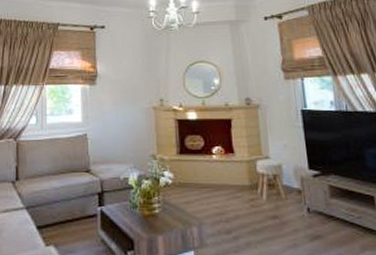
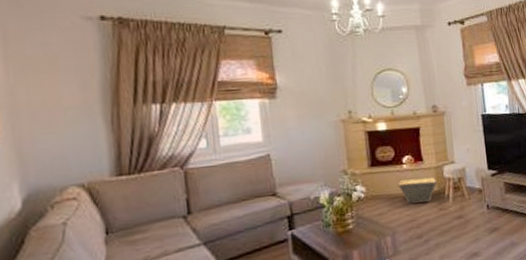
basket: none [206,169,250,197] -> present [398,176,438,204]

